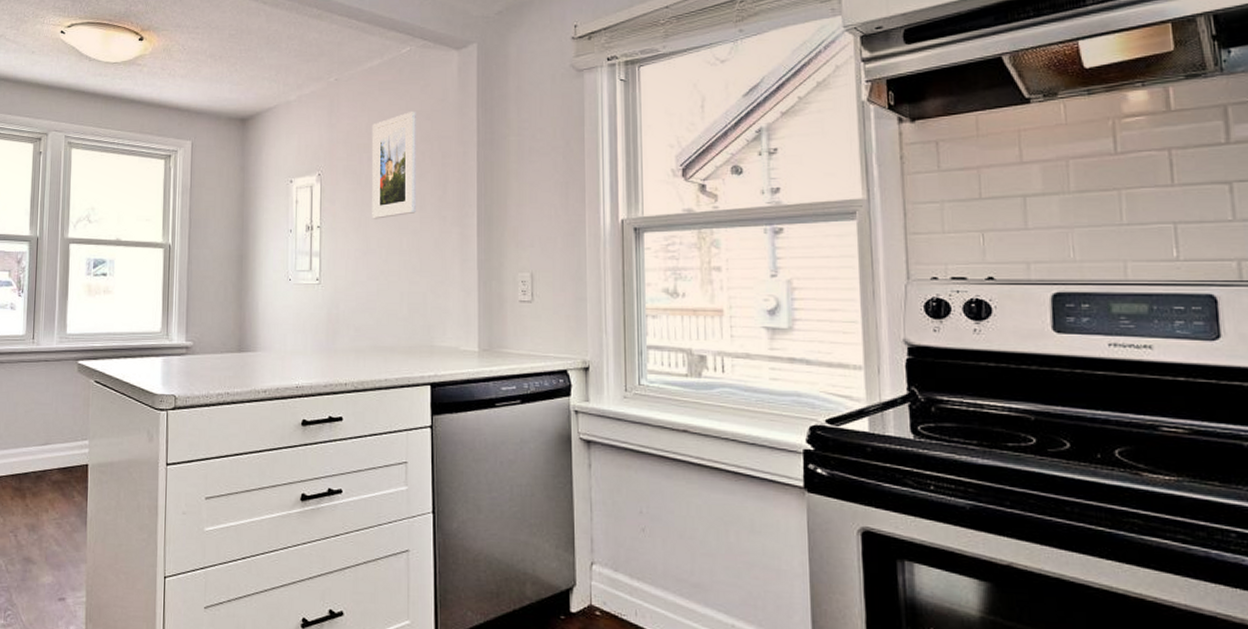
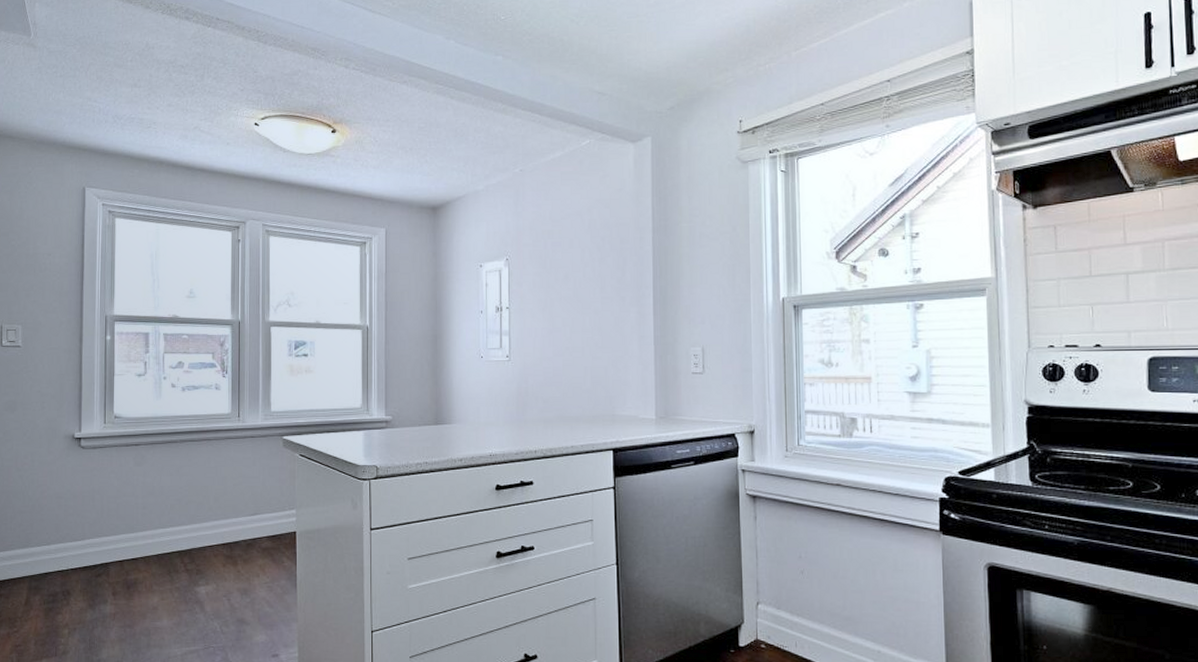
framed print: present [371,112,416,219] -> none [555,200,597,300]

